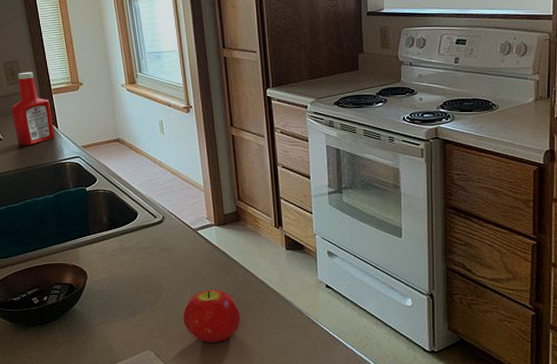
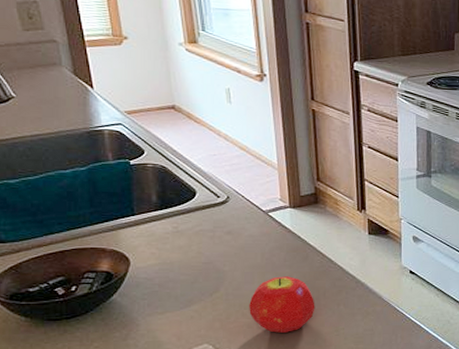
ketchup bottle: present [11,72,54,146] -> none [28,16,88,107]

